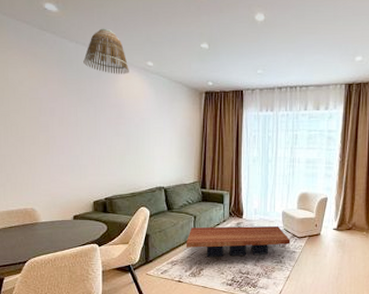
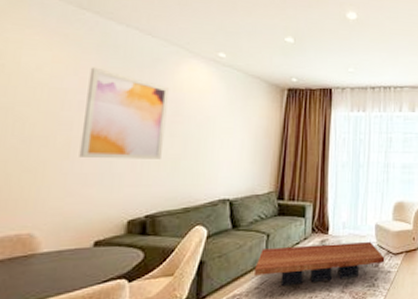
wall art: none [55,80,113,154] -> present [79,67,168,159]
lamp shade: present [83,28,129,75] -> none [134,12,195,66]

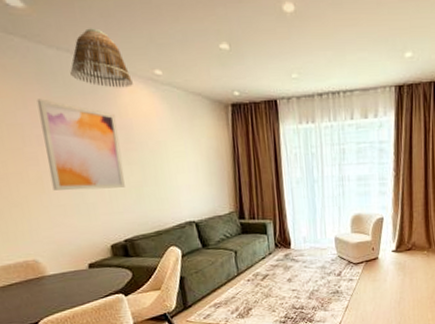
lamp shade: none [134,12,195,66] -> present [70,28,133,88]
coffee table: present [253,241,385,286] -> none [228,253,347,295]

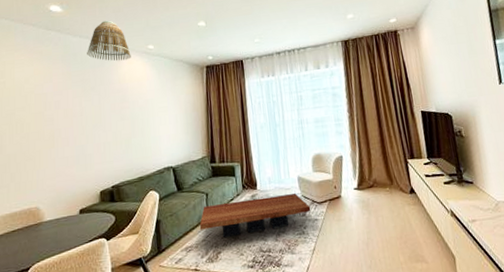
wall art: present [37,98,125,191] -> none [60,73,118,145]
coffee table: none [228,253,347,295] -> present [199,192,311,238]

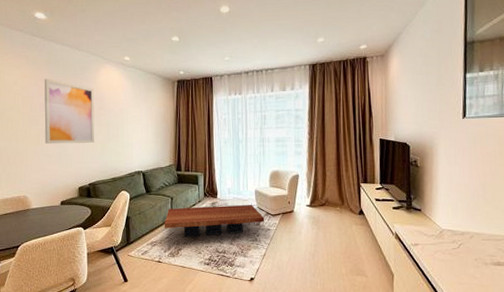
wall art: none [60,73,118,145] -> present [44,78,95,144]
lamp shade: present [87,20,131,61] -> none [68,30,109,70]

